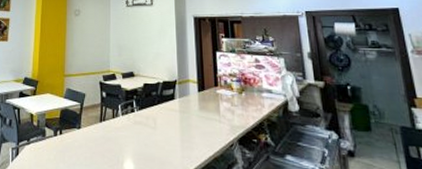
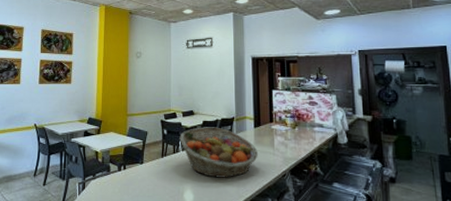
fruit basket: none [119,90,203,147] -> present [179,127,258,178]

